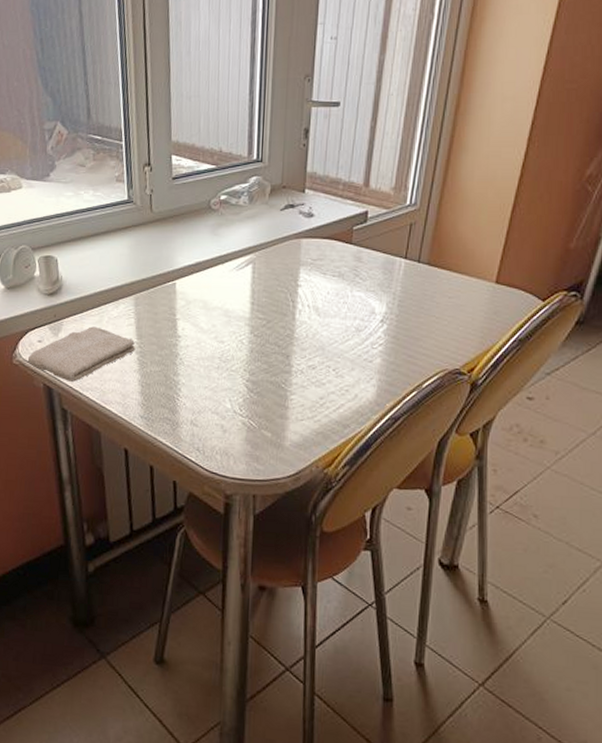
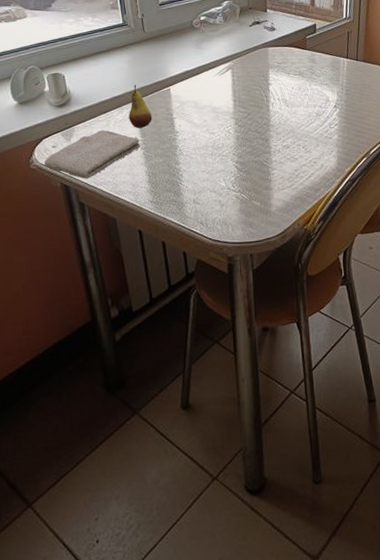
fruit: none [125,276,152,328] -> present [129,85,152,128]

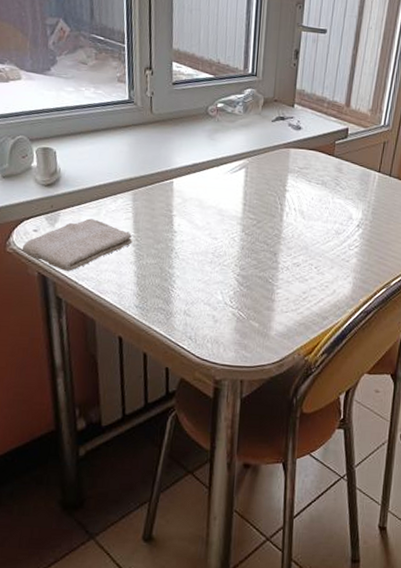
fruit: present [129,85,152,128] -> none [122,172,150,222]

